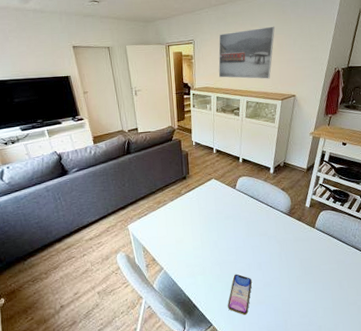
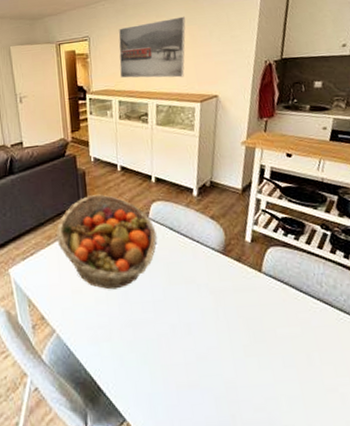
fruit basket: none [165,171,241,240] -> present [56,194,157,290]
smartphone: present [227,274,252,315] -> none [145,340,180,405]

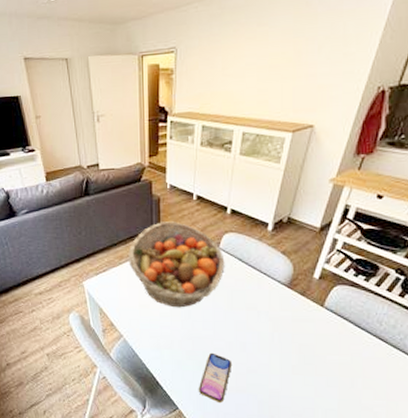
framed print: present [118,16,186,78] -> none [206,25,291,103]
smartphone: none [145,340,180,405] -> present [198,352,231,402]

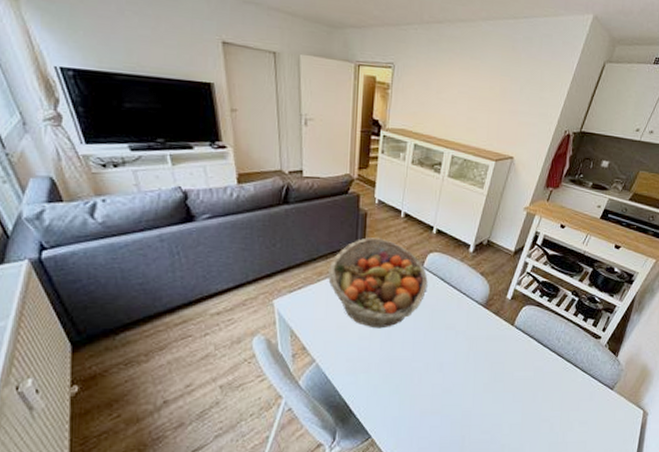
smartphone: present [198,352,231,402] -> none [393,374,428,427]

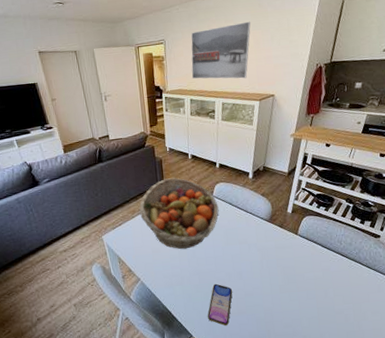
smartphone: none [393,374,428,427] -> present [207,283,232,326]
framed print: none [420,62,499,131] -> present [191,21,251,79]

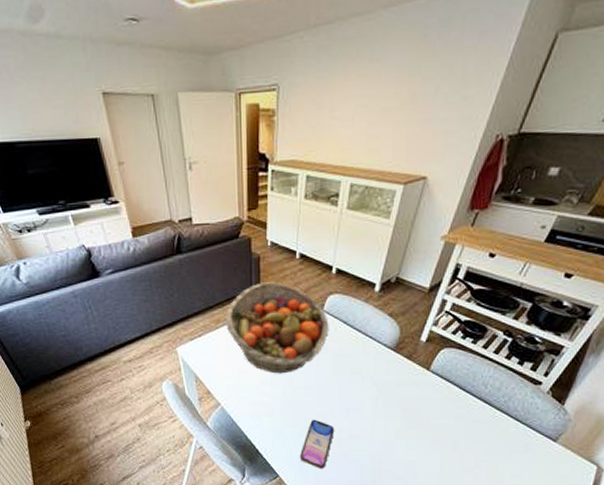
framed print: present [191,21,251,79] -> none [311,62,407,151]

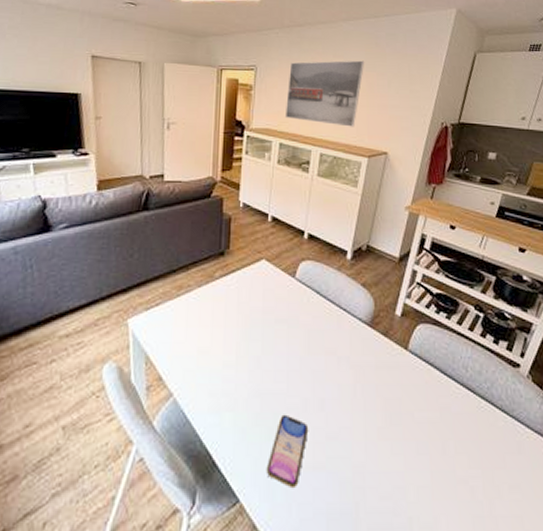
fruit basket: present [226,282,329,374] -> none [189,245,301,354]
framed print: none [311,62,407,151] -> present [284,60,364,127]

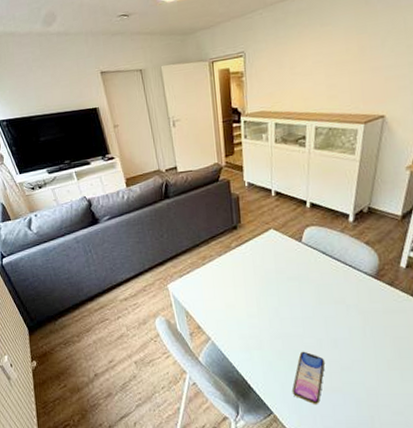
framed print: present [284,60,364,127] -> none [277,23,354,98]

